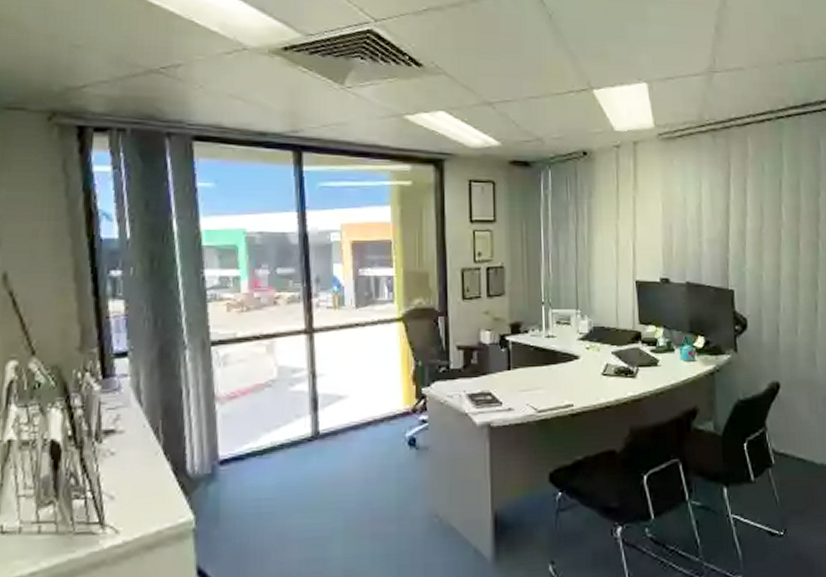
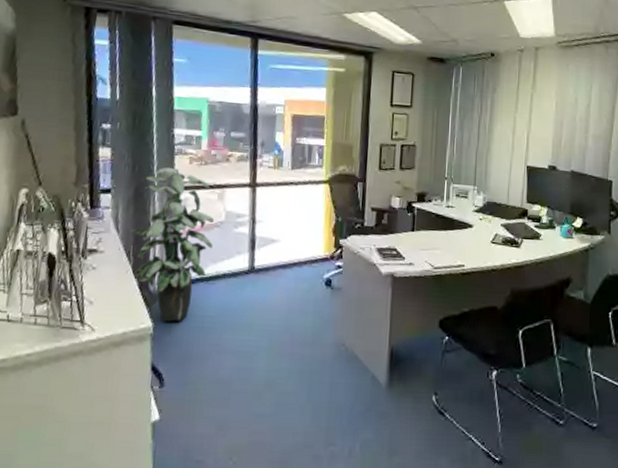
indoor plant: none [155,317,264,512] -> present [129,167,214,322]

